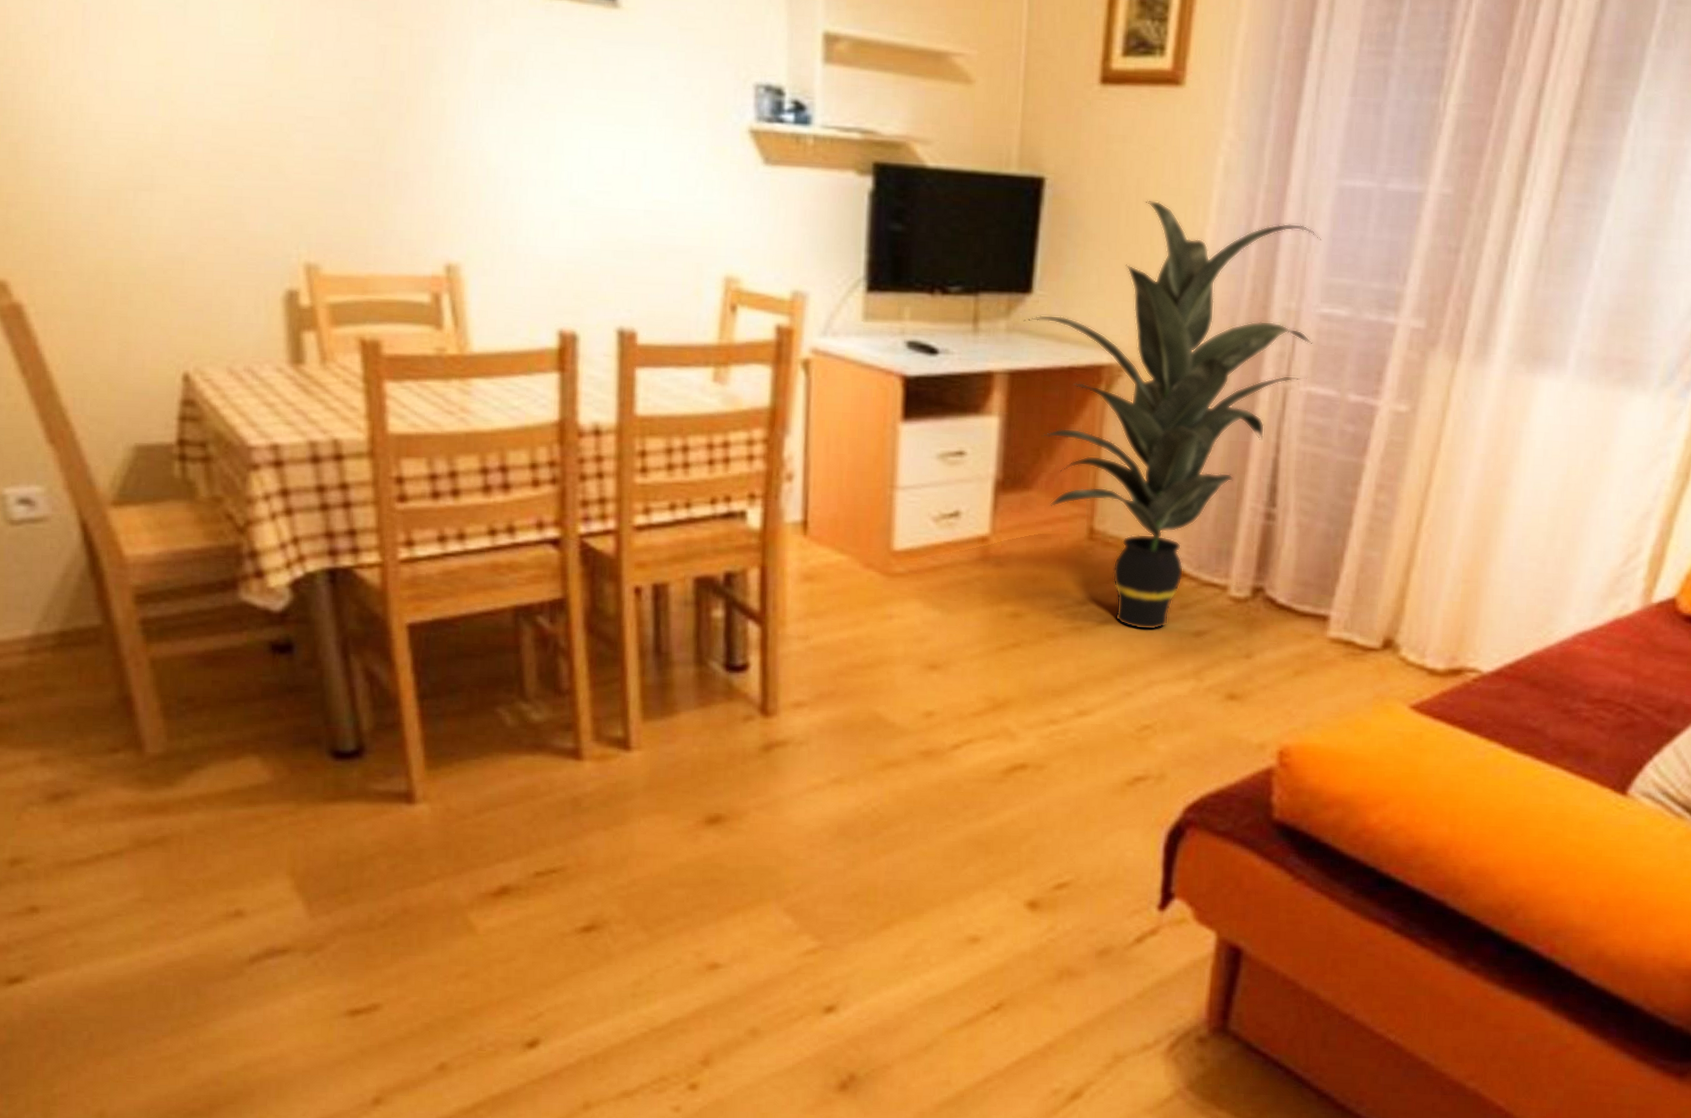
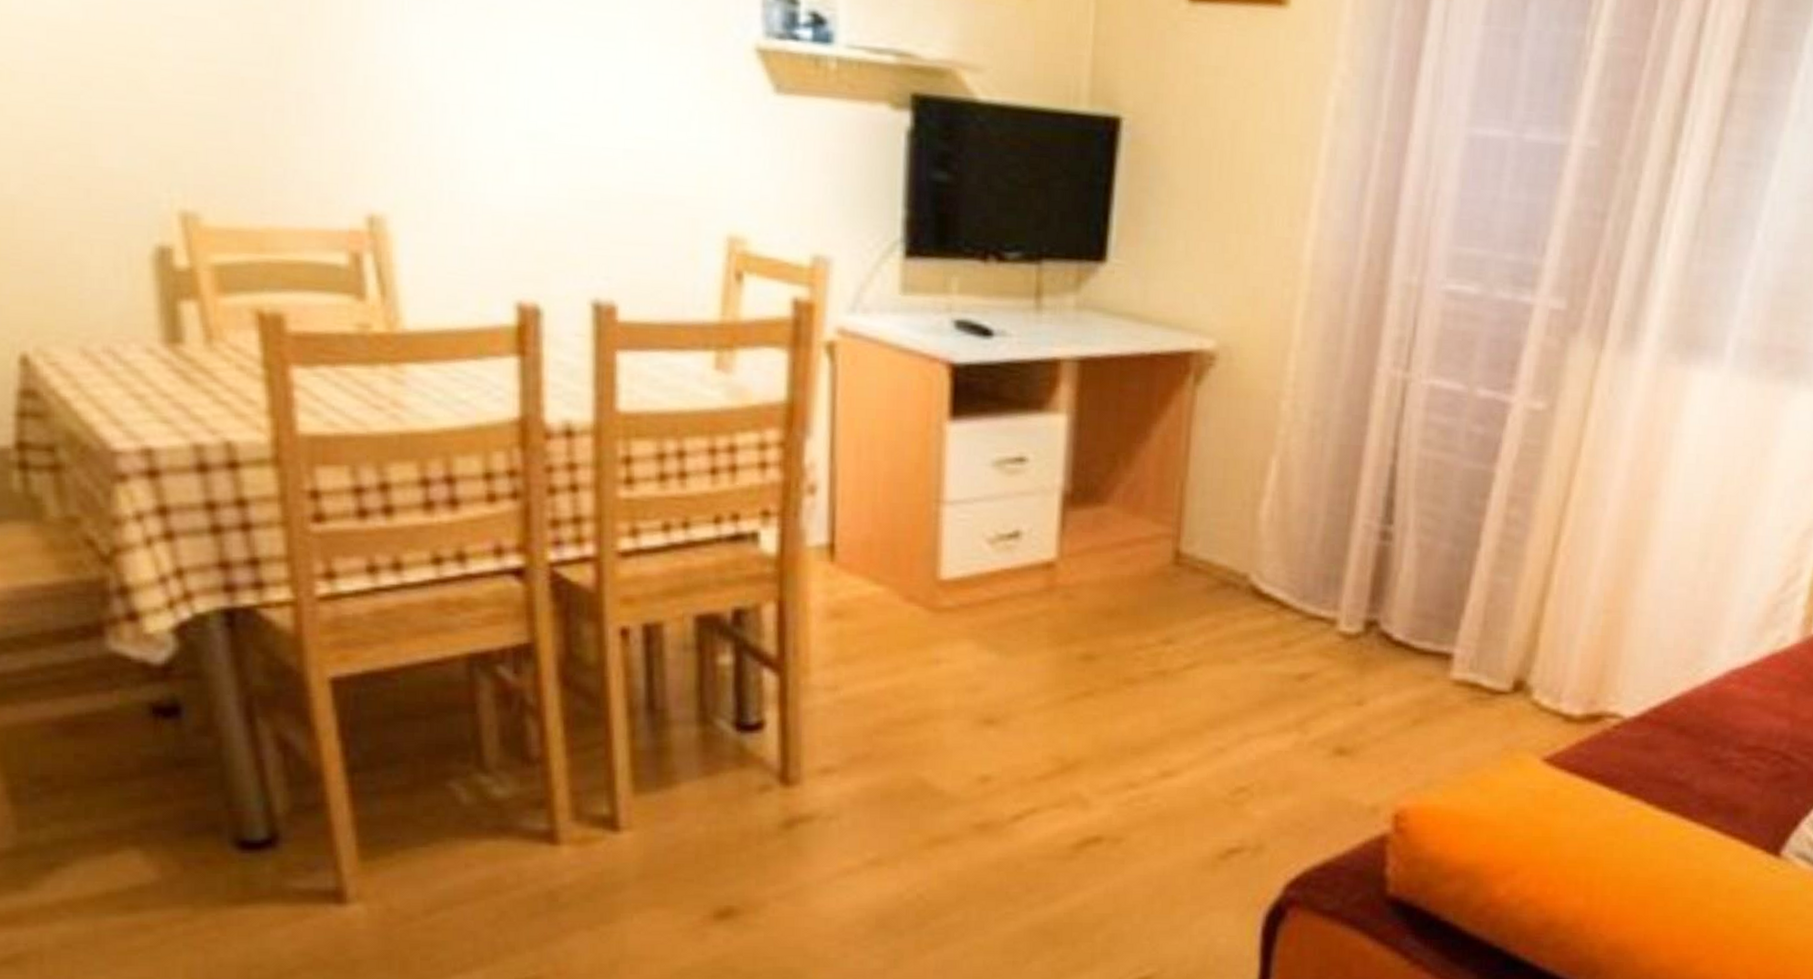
indoor plant: present [1023,200,1322,631] -> none [1096,148,1449,674]

